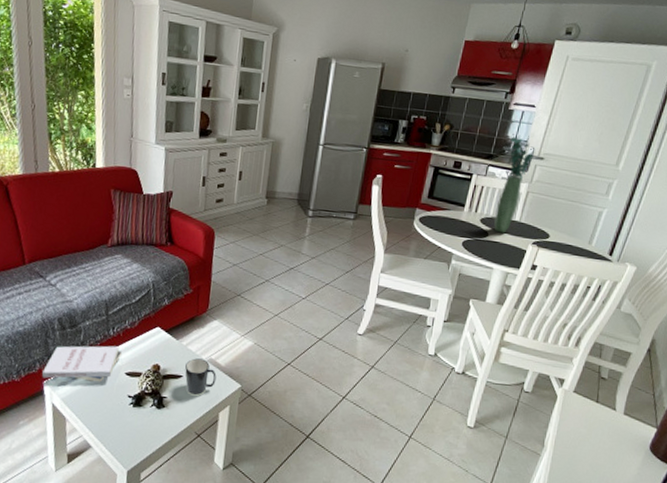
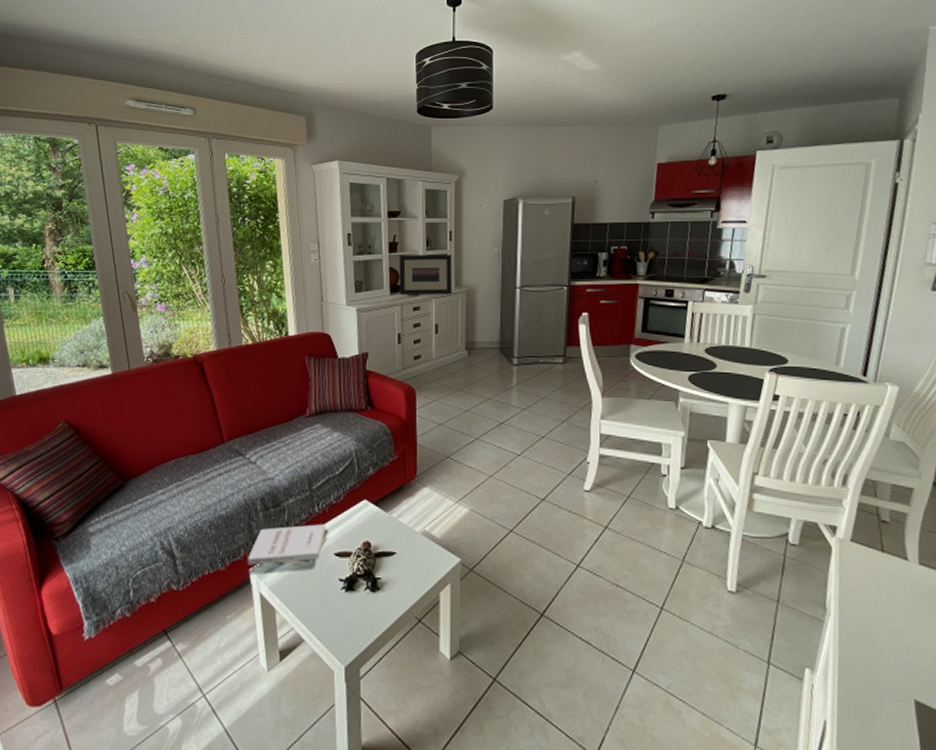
mug: present [185,358,217,397] -> none [398,531,433,576]
picture frame: none [208,100,262,145] -> present [399,254,453,296]
vase: present [494,133,534,234] -> none [720,252,754,363]

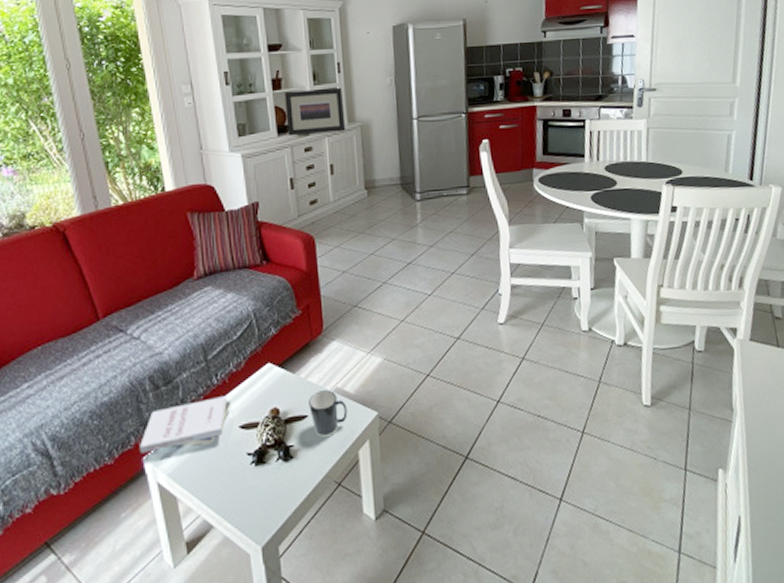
mug: none [398,531,433,576] -> present [309,390,348,438]

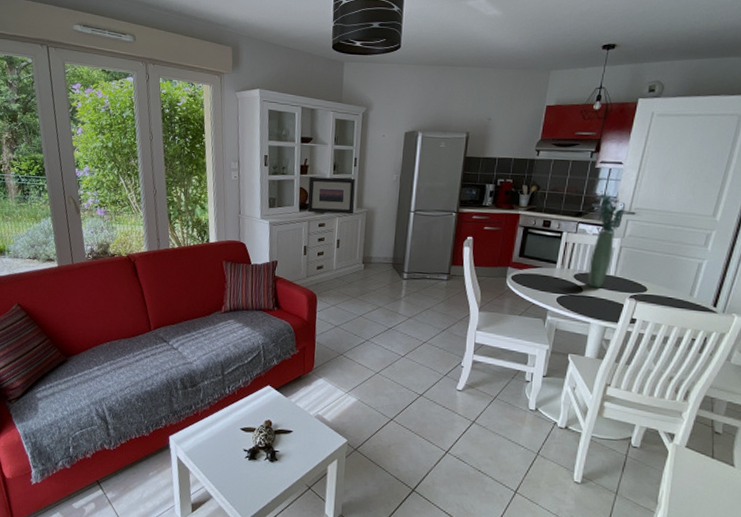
books: present [140,396,232,454] -> none [168,402,238,437]
mug: present [309,390,348,438] -> none [294,414,324,451]
vase: none [616,68,645,179] -> present [588,190,624,288]

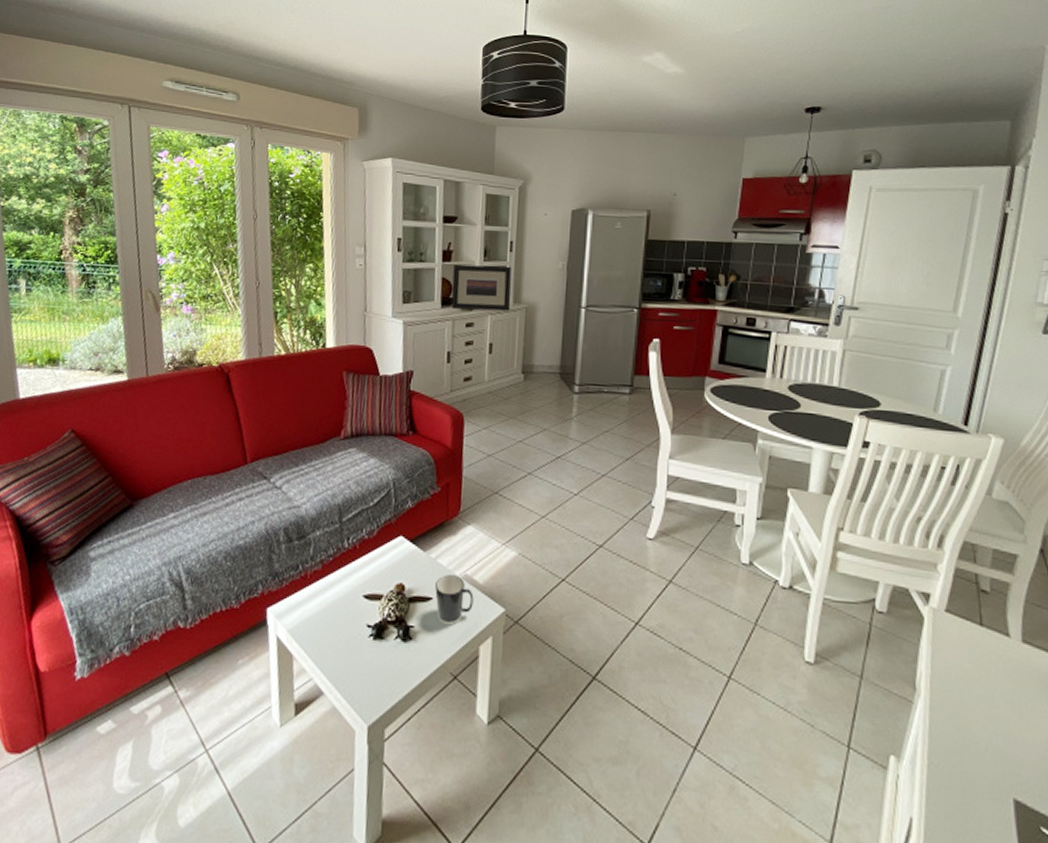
mug: none [294,414,324,451] -> present [435,574,474,626]
vase: present [588,190,624,288] -> none [806,280,845,403]

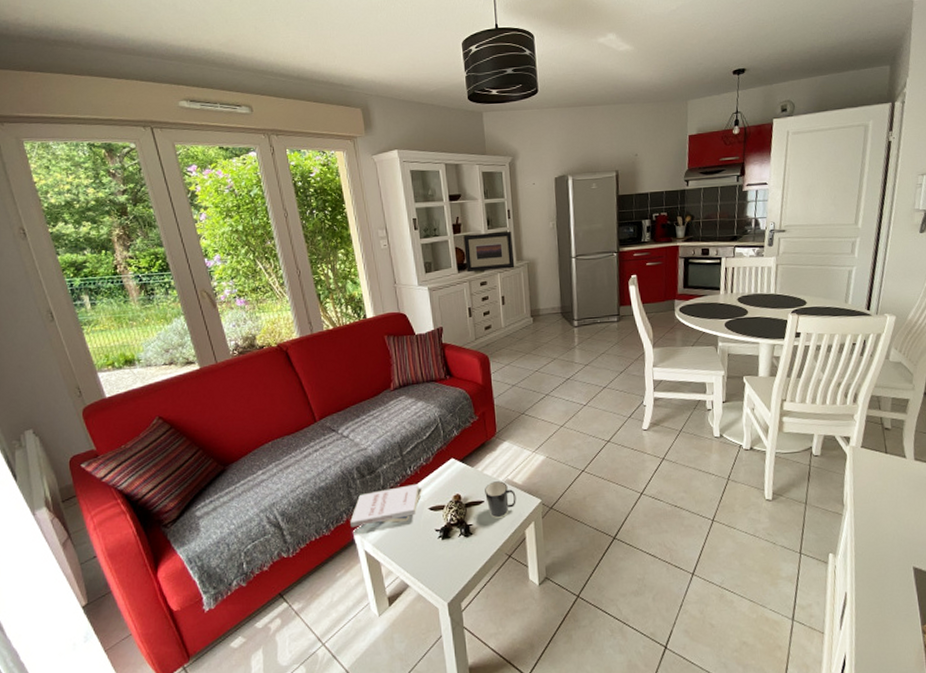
books: none [265,560,360,608] -> present [350,484,423,528]

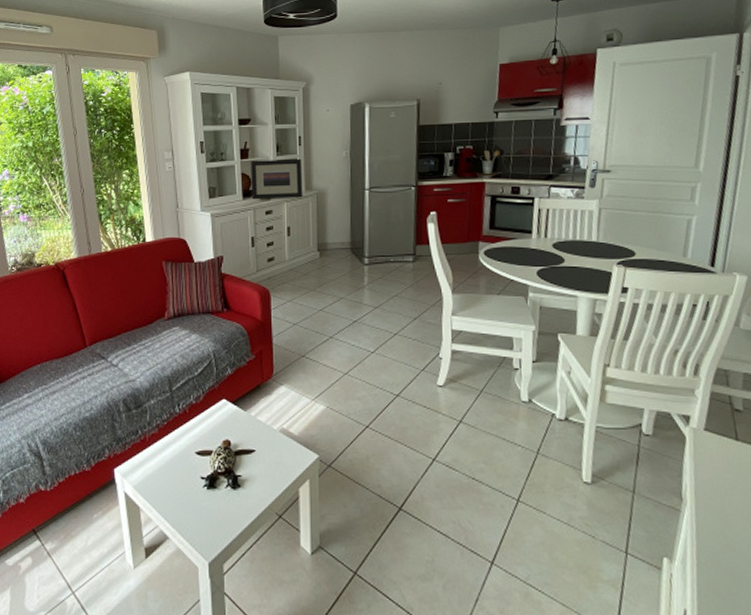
books: present [350,484,423,528] -> none [112,424,191,465]
mug: present [485,481,516,519] -> none [257,429,291,473]

